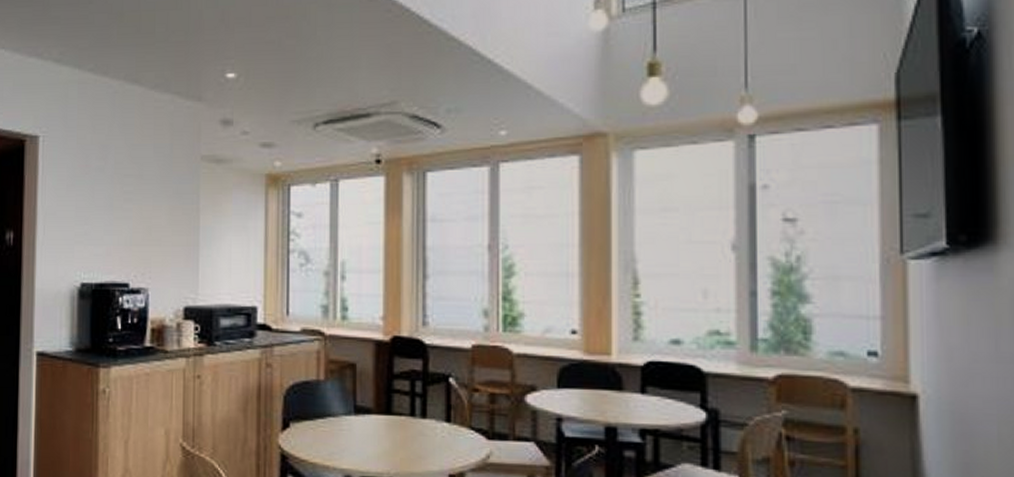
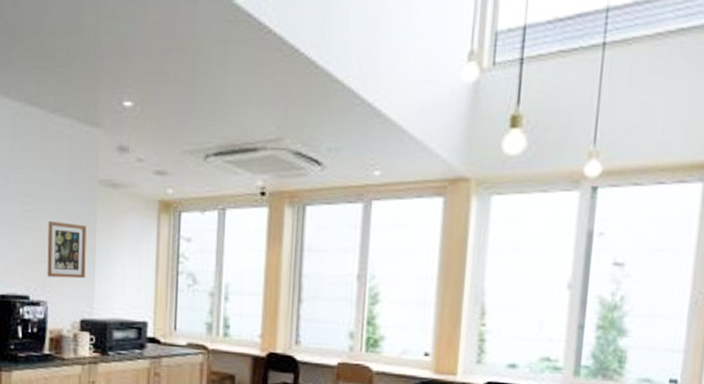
picture frame: none [148,201,189,262] -> present [47,220,87,279]

